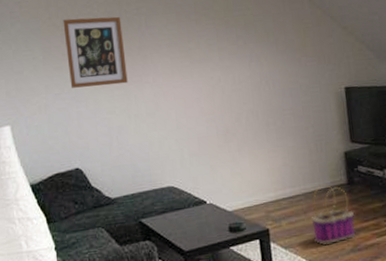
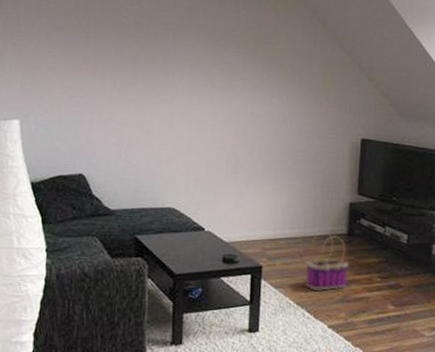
wall art: present [63,16,128,88] -> none [87,22,149,98]

